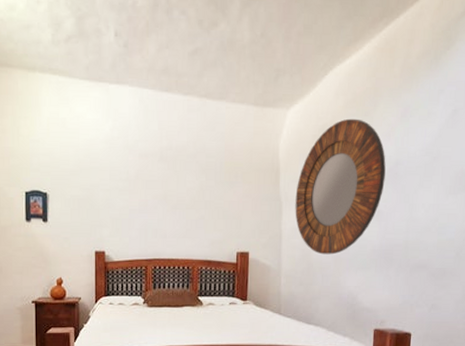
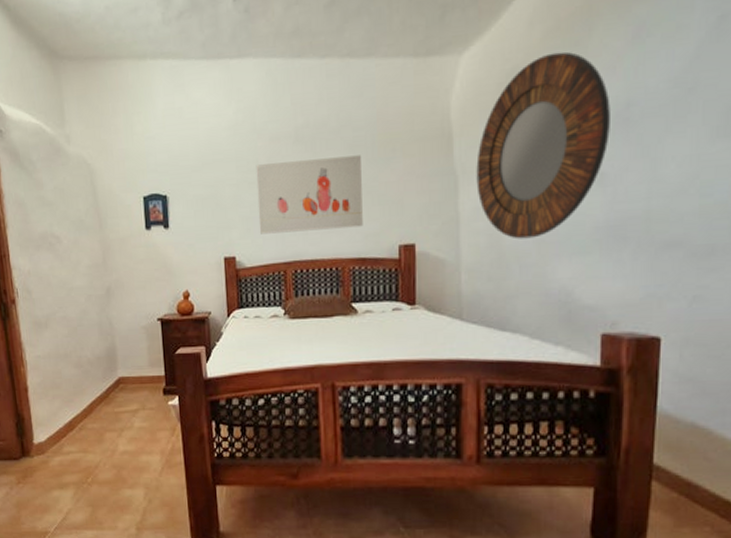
wall art: none [126,176,211,235] -> present [256,155,363,234]

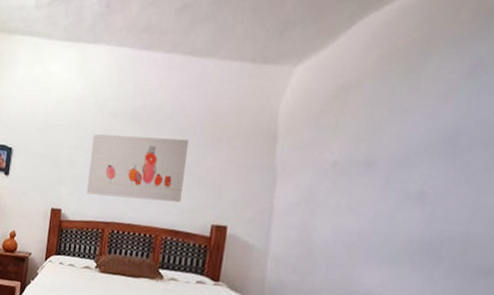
home mirror: present [476,51,610,239] -> none [294,76,439,241]

